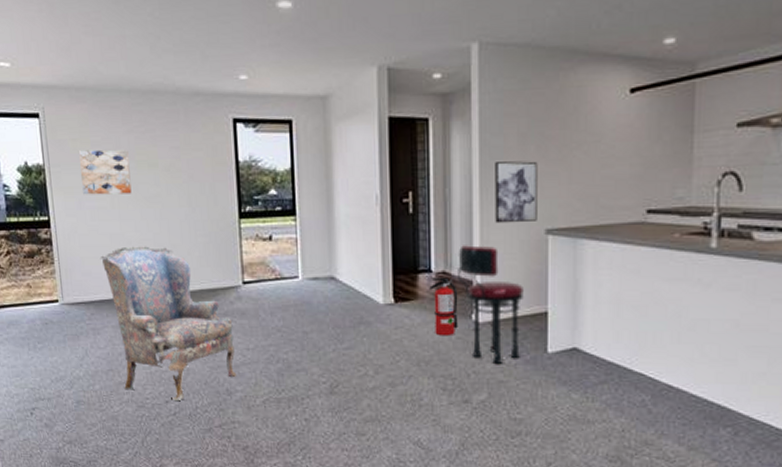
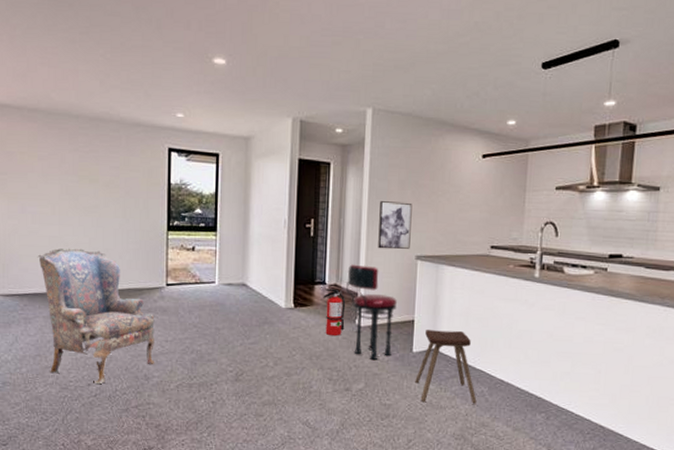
wall art: present [79,149,132,195] -> none [26,162,72,203]
music stool: none [552,324,636,417] -> present [415,330,477,404]

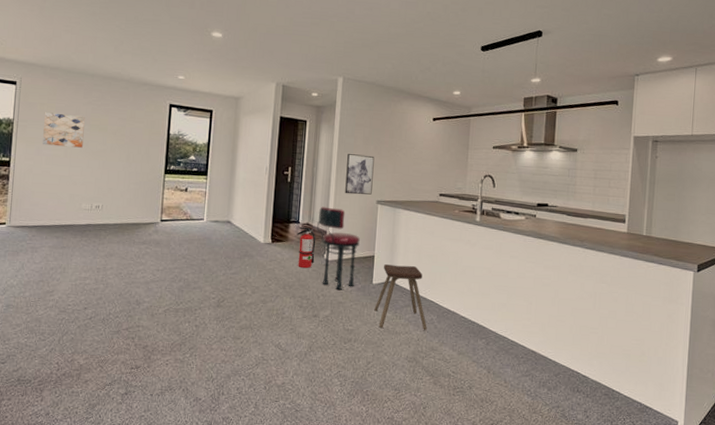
wall art: none [26,162,72,203] -> present [43,112,85,148]
armchair: present [37,248,155,384] -> none [48,186,149,308]

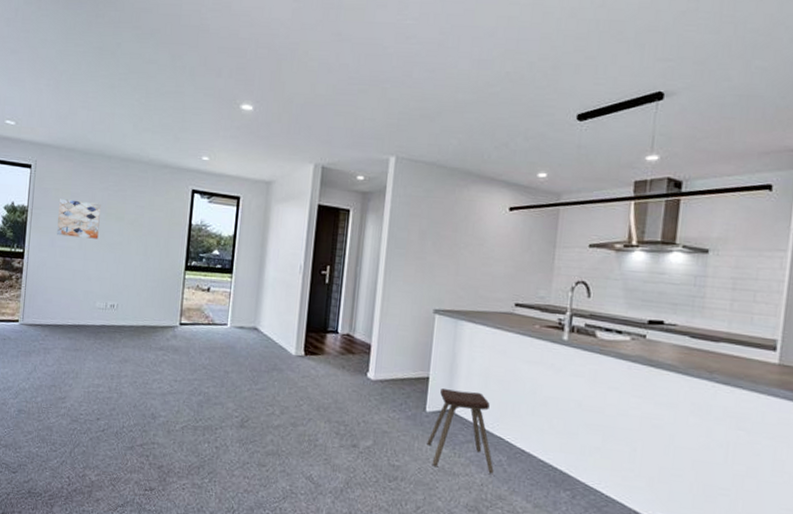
fire extinguisher: present [297,227,316,269] -> none [335,338,358,389]
stool: present [317,206,360,290] -> none [359,314,412,417]
wall art: present [345,154,375,195] -> none [394,251,433,302]

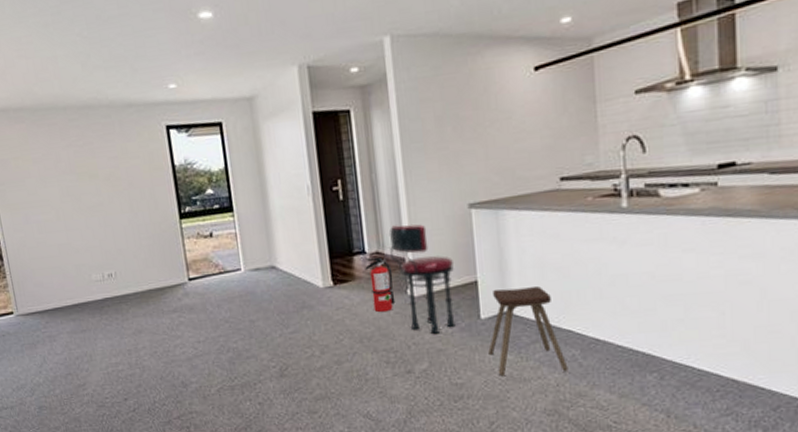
wall art: present [57,199,101,239] -> none [22,164,75,210]
fire extinguisher: none [335,338,358,389] -> present [365,257,396,313]
stool: none [359,314,412,417] -> present [389,224,455,334]

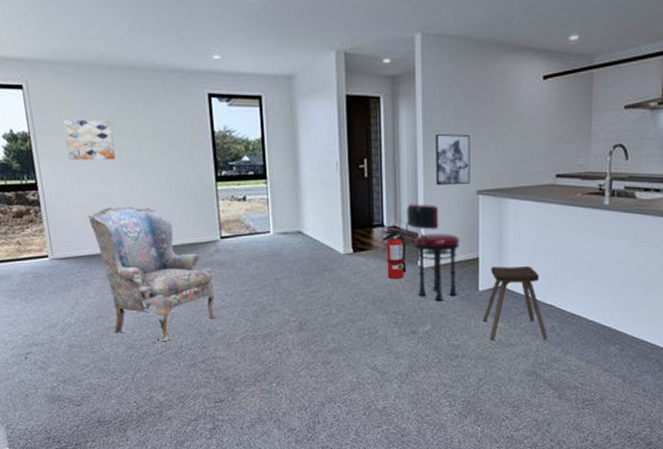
wall art: none [22,164,75,210] -> present [63,119,116,161]
armchair: none [50,252,191,397] -> present [87,206,218,341]
wall art: none [416,141,460,203] -> present [436,134,470,186]

